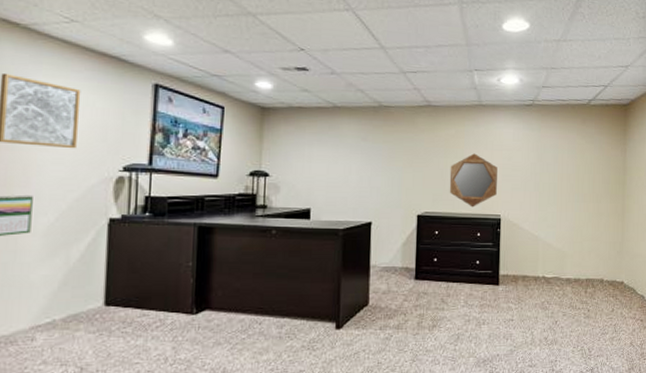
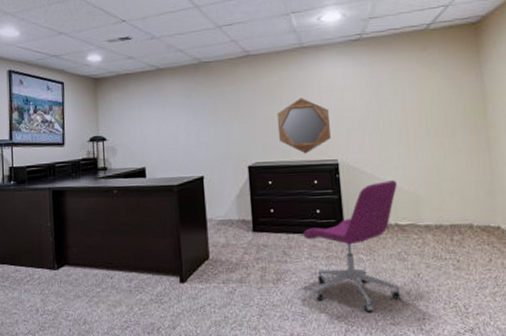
office chair: none [461,237,548,356] -> present [302,180,401,313]

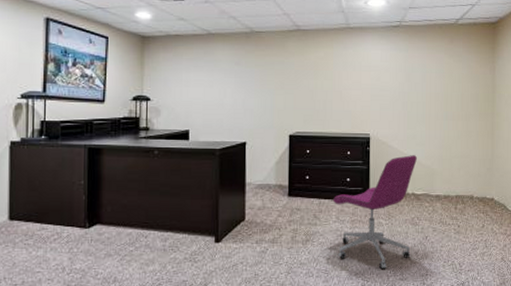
home mirror: present [276,98,331,154] -> none [319,75,366,127]

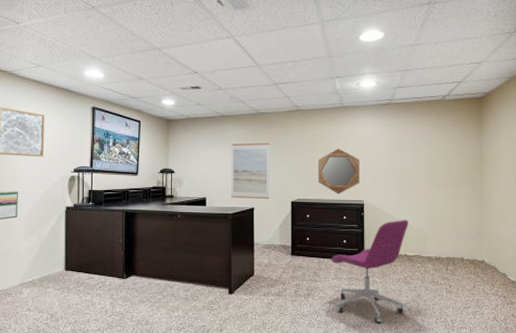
wall art: none [219,66,266,133] -> present [231,142,270,200]
home mirror: none [319,75,366,127] -> present [317,148,359,195]

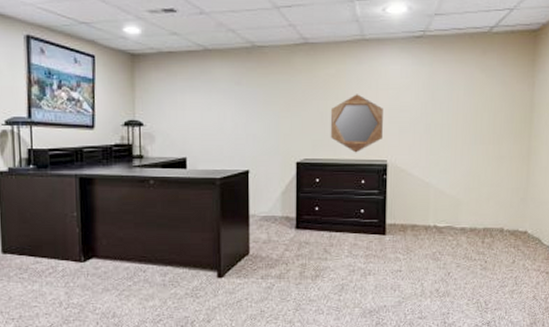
wall art: present [231,142,270,200] -> none [219,86,270,160]
office chair: present [330,220,408,324] -> none [344,184,440,308]

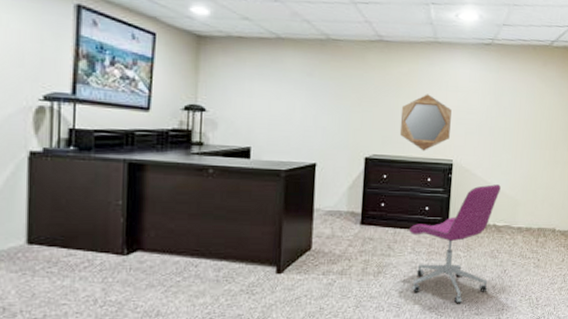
office chair: none [344,184,440,308] -> present [408,184,501,304]

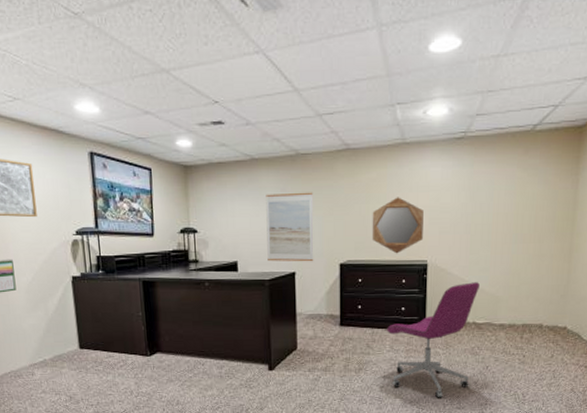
wall art: none [286,77,342,154] -> present [266,192,314,262]

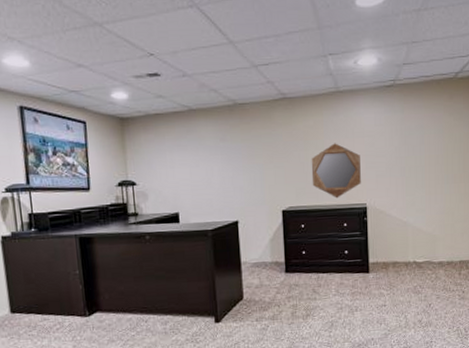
wall art: present [266,192,314,262] -> none [205,141,257,211]
office chair: present [386,282,480,398] -> none [331,222,417,340]

